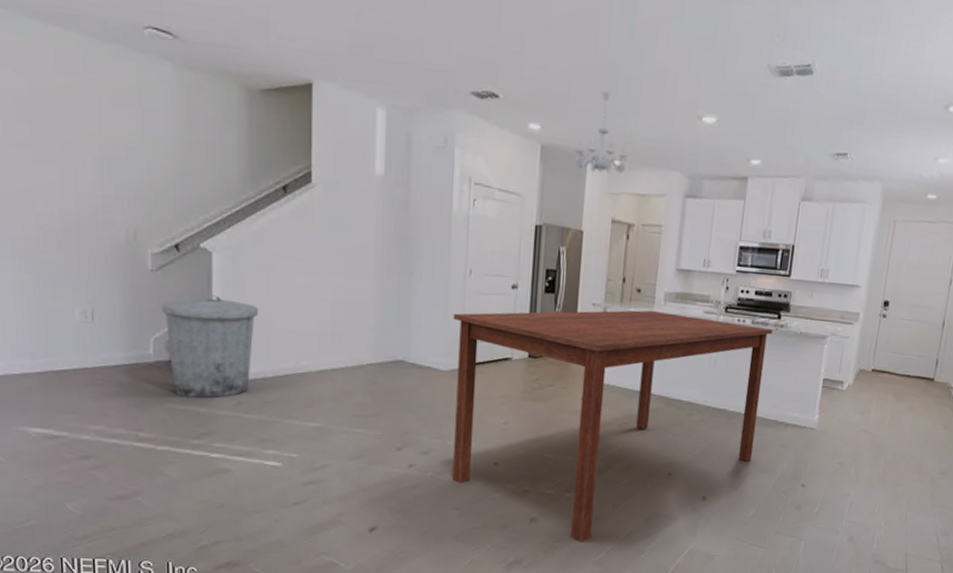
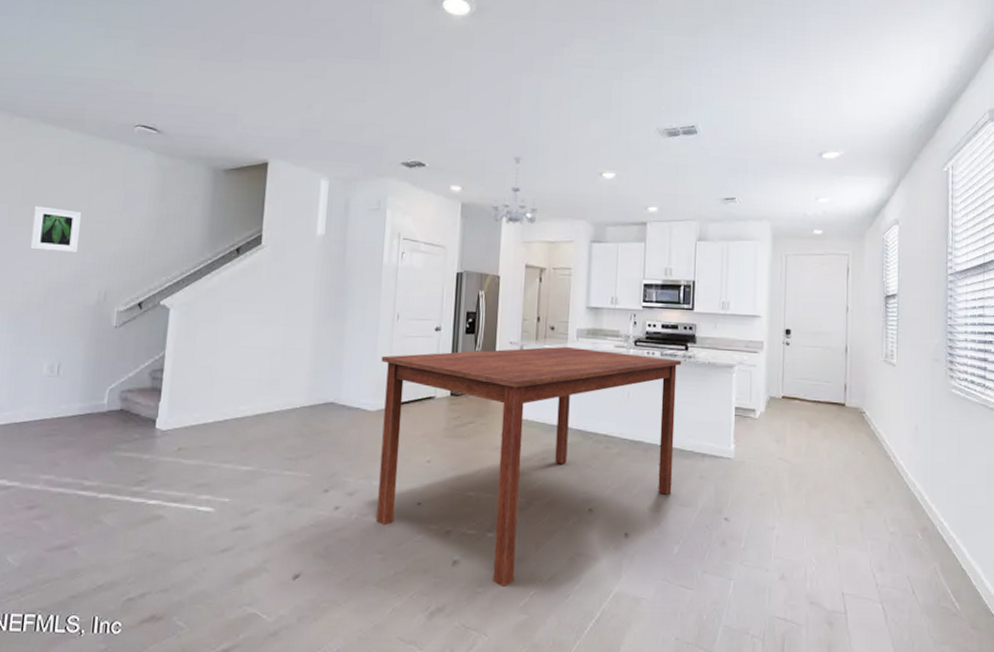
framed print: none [34,123,96,184] -> present [30,206,82,254]
trash can: present [162,295,259,399] -> none [120,347,206,445]

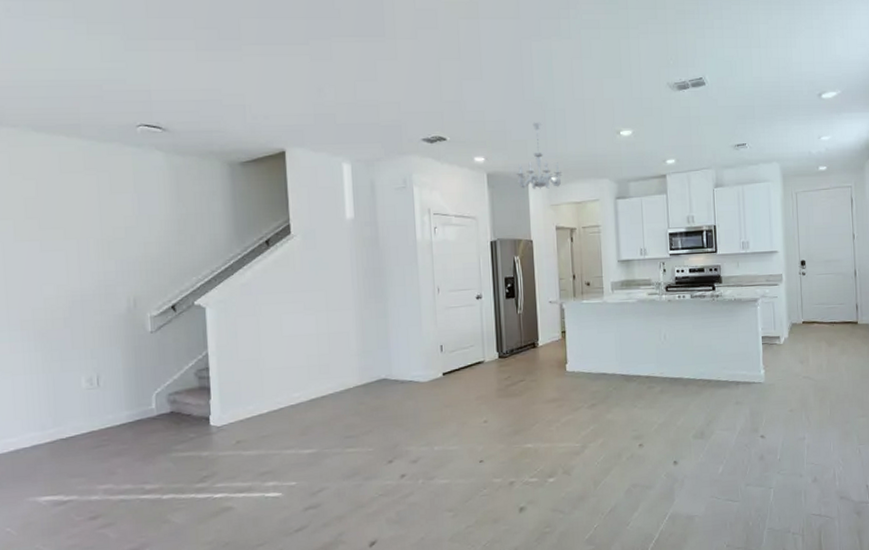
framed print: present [30,206,82,254] -> none [41,218,98,264]
dining table: present [376,346,682,586] -> none [427,299,712,524]

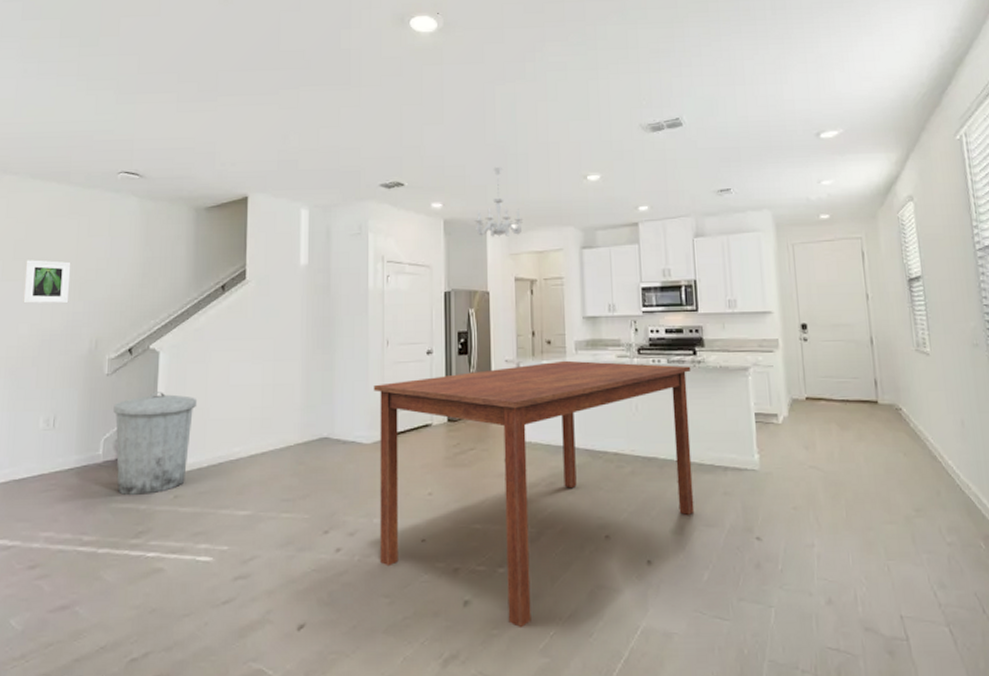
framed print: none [41,218,98,264] -> present [23,260,71,304]
trash can: none [162,346,252,444] -> present [113,392,198,495]
dining table: none [427,299,712,524] -> present [373,360,695,627]

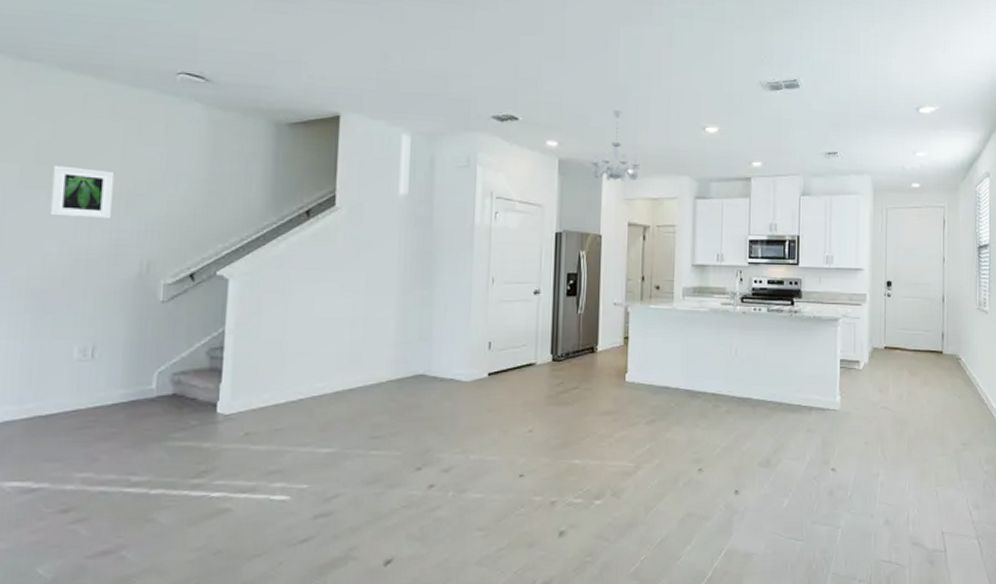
trash can: present [113,392,198,495] -> none [170,322,275,432]
dining table: present [373,360,695,627] -> none [476,305,788,554]

